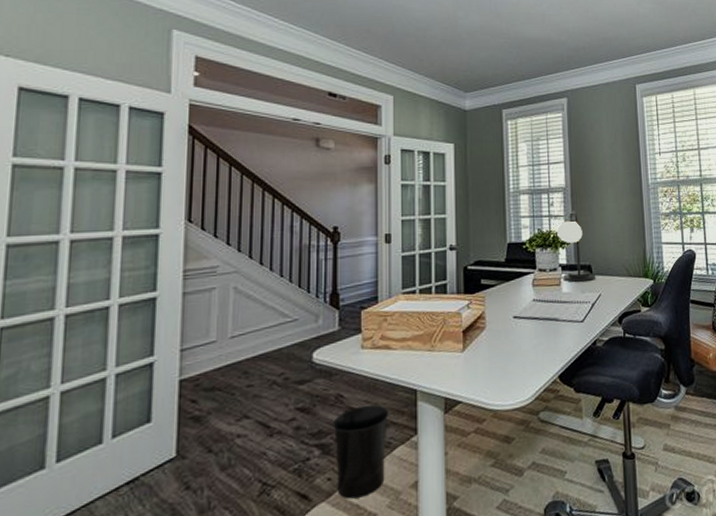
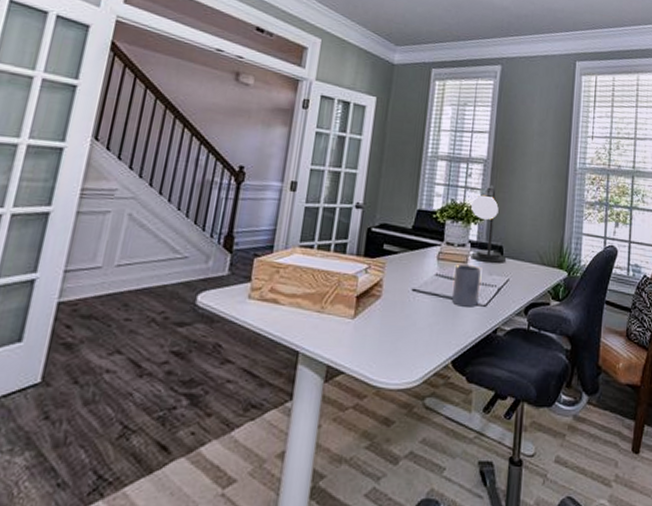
waste bin: present [333,404,389,499] -> none [199,359,267,459]
mug: none [549,286,575,326] -> present [452,264,481,307]

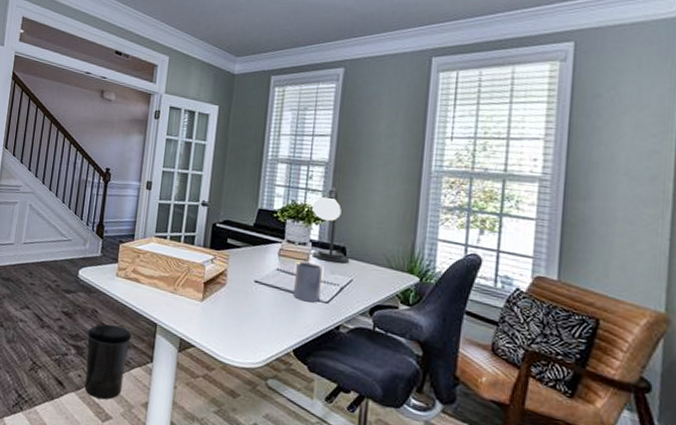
waste bin: none [199,359,267,459] -> present [84,324,132,400]

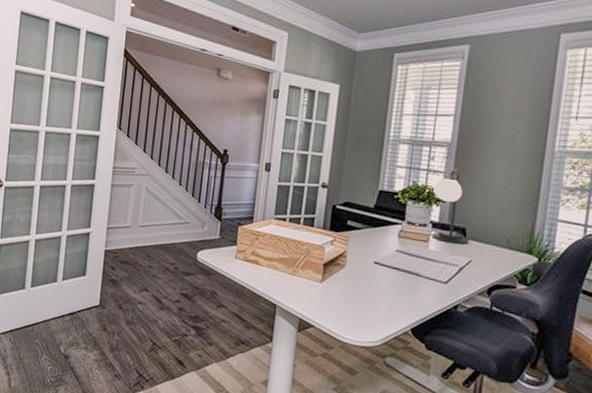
waste bin: present [84,324,132,400] -> none [204,305,252,378]
mug: present [293,261,323,303] -> none [412,242,442,283]

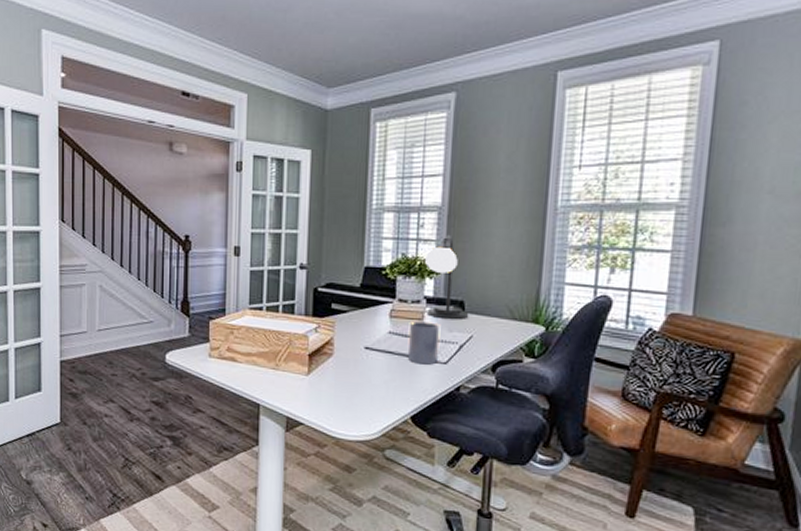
mug: none [412,242,442,283] -> present [408,321,439,365]

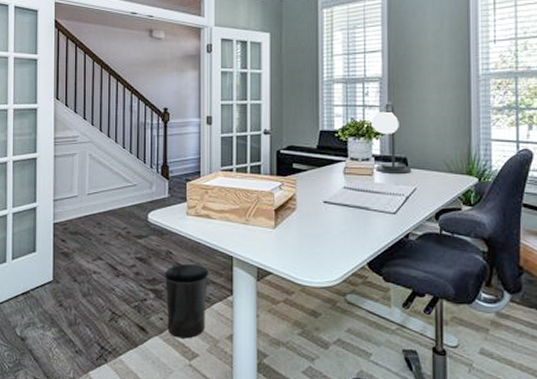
waste bin: none [182,409,233,490] -> present [164,263,209,339]
mug: present [408,321,439,365] -> none [361,177,387,215]

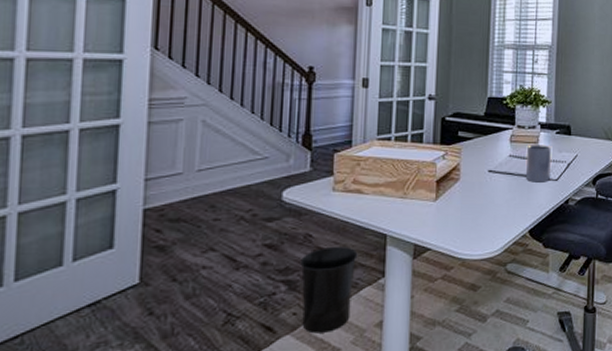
mug: none [361,177,387,215] -> present [526,145,551,183]
desk lamp: present [371,100,412,174] -> none [539,69,575,141]

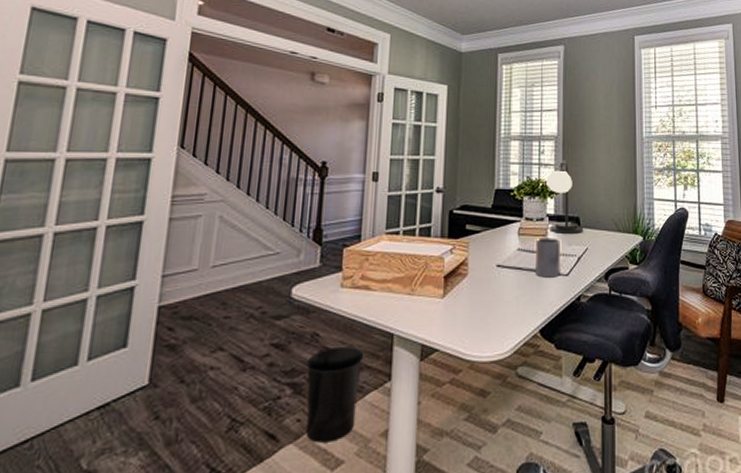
desk lamp: none [539,69,575,141] -> present [546,159,584,233]

